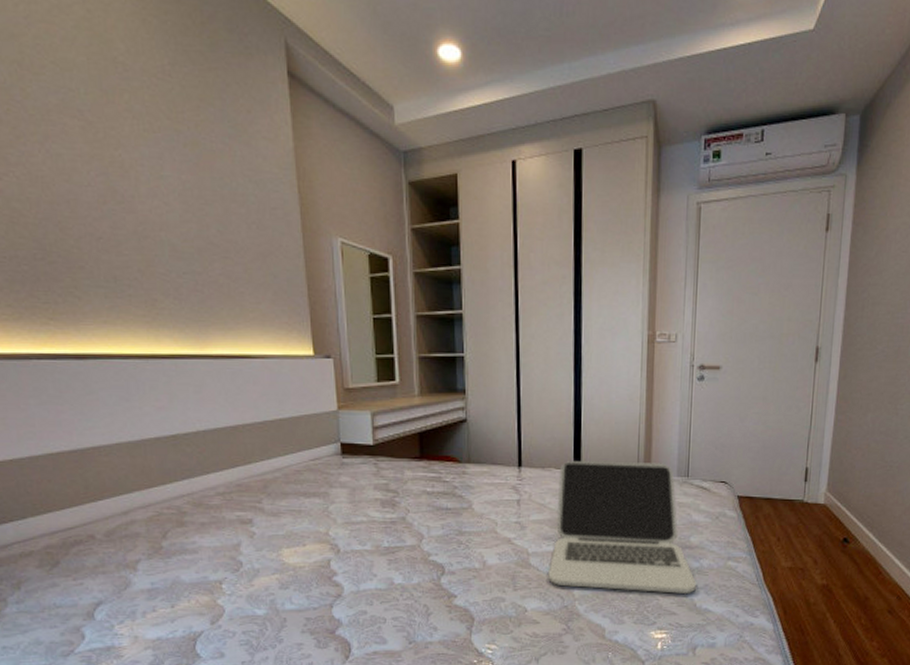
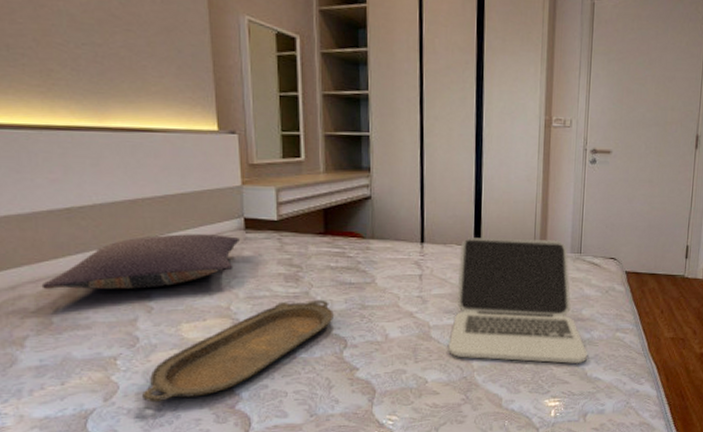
pillow: none [151,459,337,514] -> present [41,234,239,289]
serving tray: none [245,525,431,627] -> present [141,299,334,403]

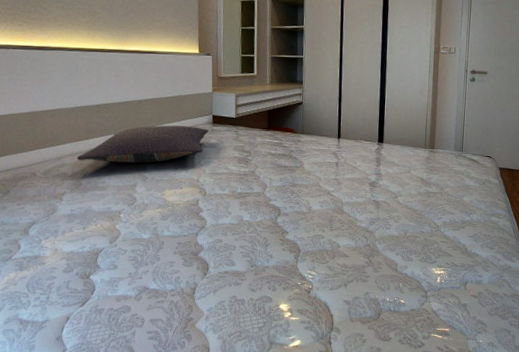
serving tray: present [141,299,334,403] -> none [134,177,272,247]
laptop: present [448,237,587,364] -> none [356,135,467,241]

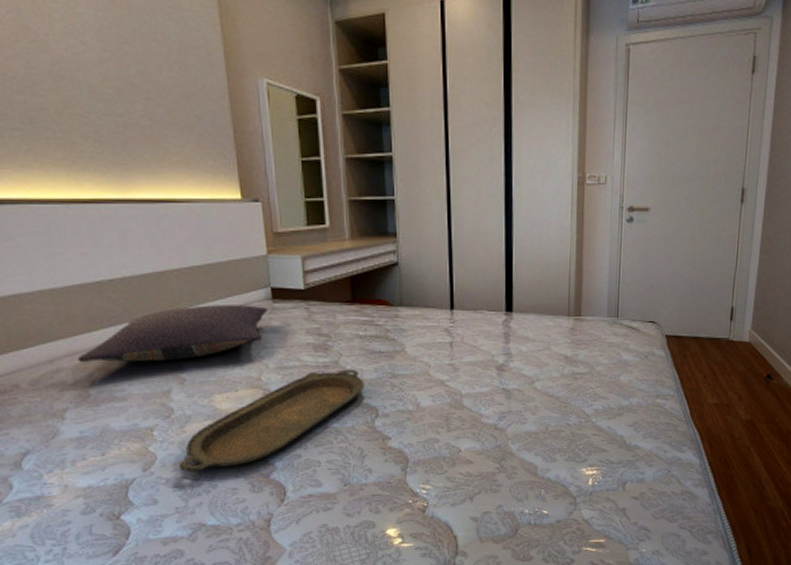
serving tray: none [134,177,272,247] -> present [178,369,364,473]

